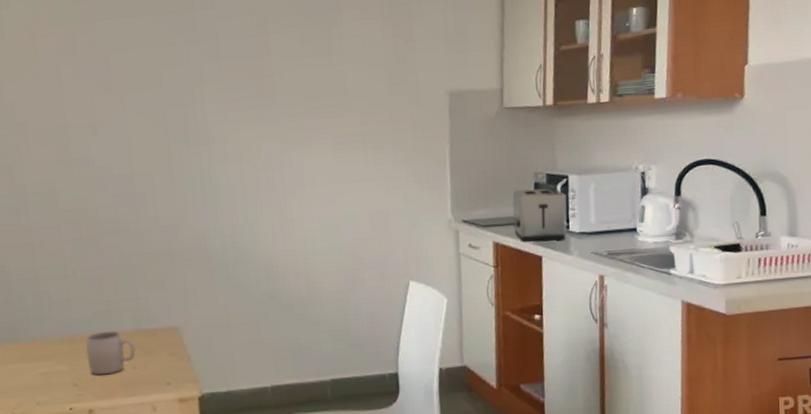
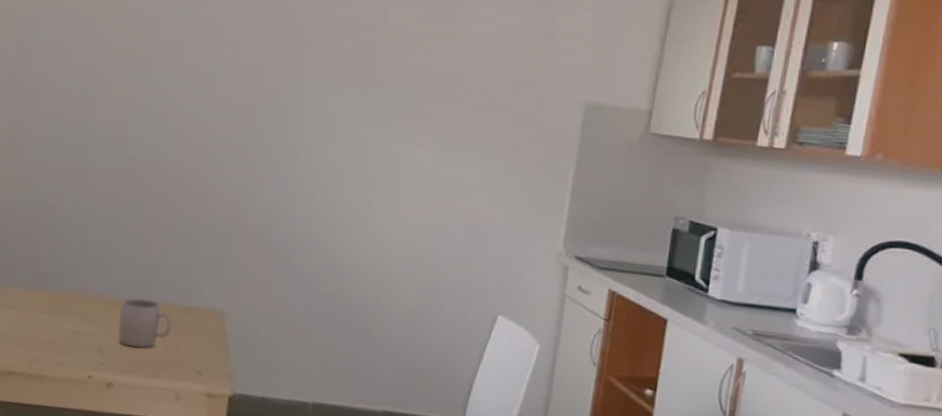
toaster: present [512,188,567,242] -> none [637,232,711,305]

